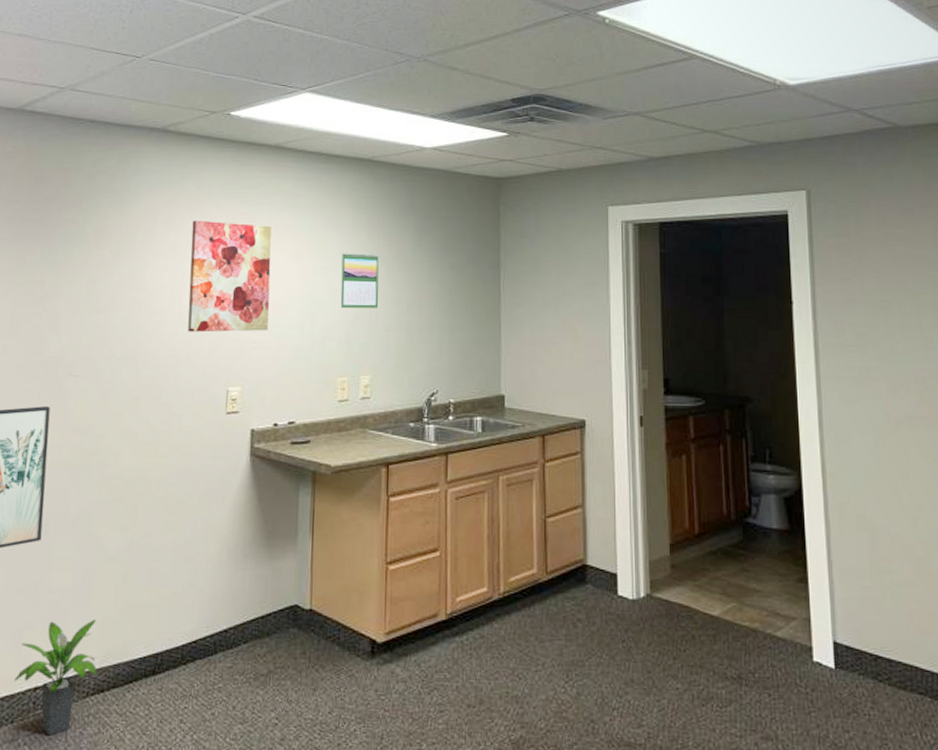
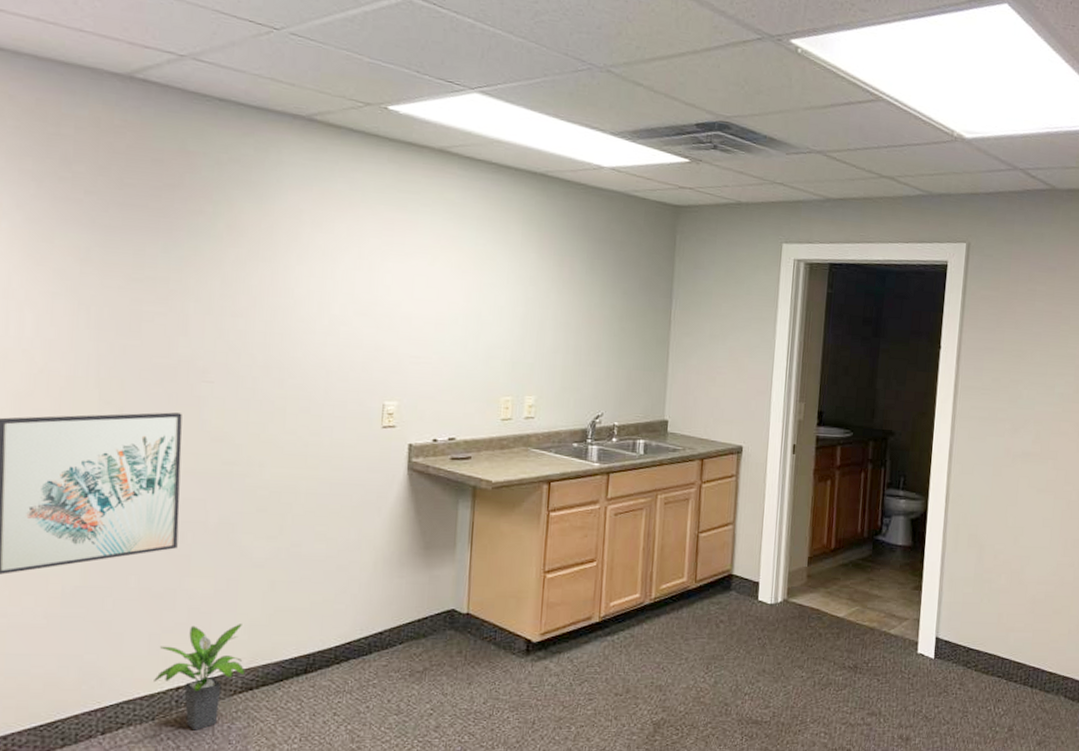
wall art: present [188,220,271,333] -> none [339,223,434,347]
calendar: present [340,252,379,309] -> none [506,269,549,330]

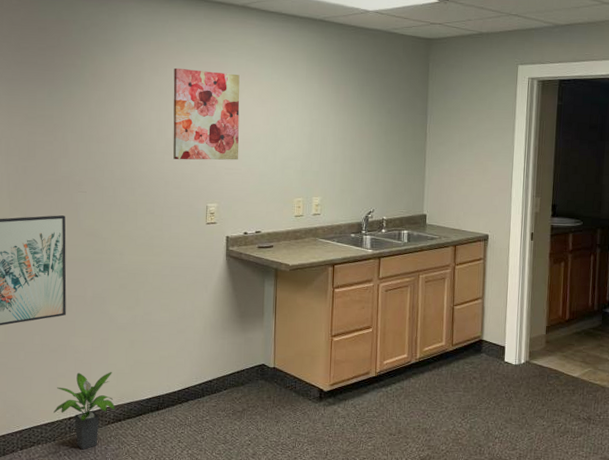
wall art: none [339,223,434,347] -> present [173,67,240,161]

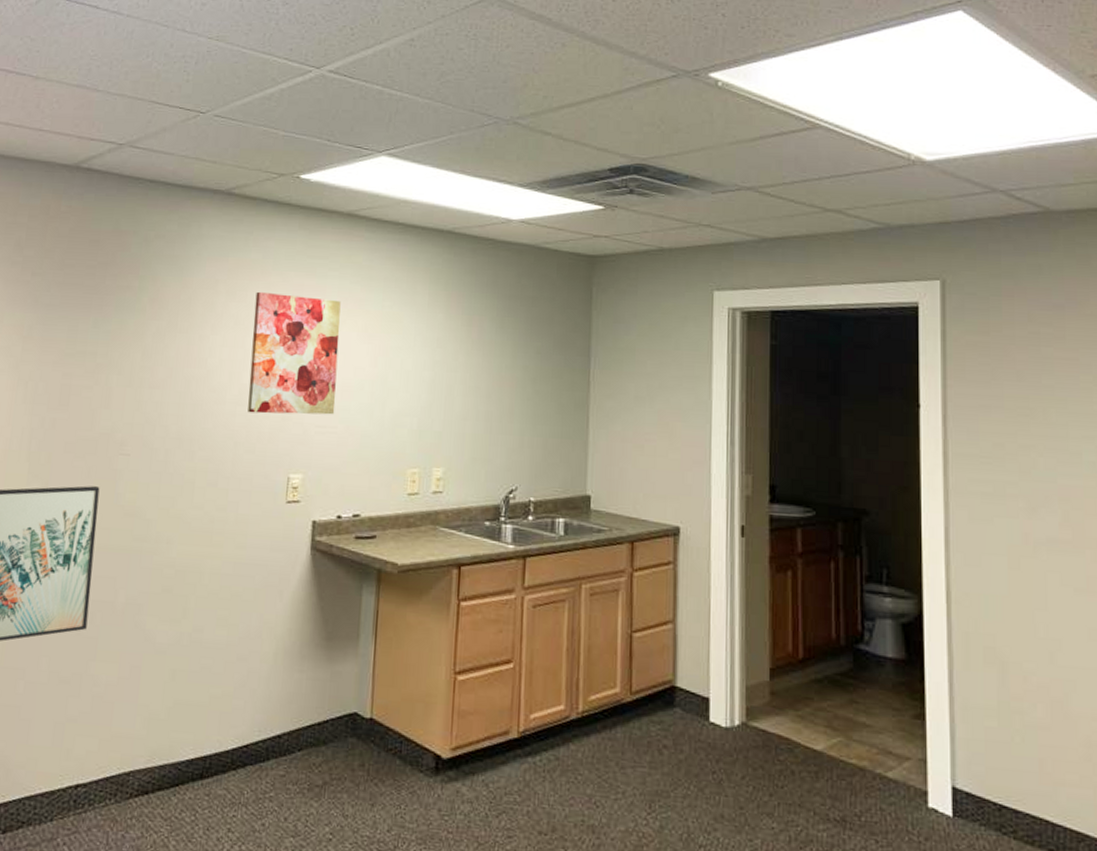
potted plant: present [54,372,116,450] -> none [55,716,142,837]

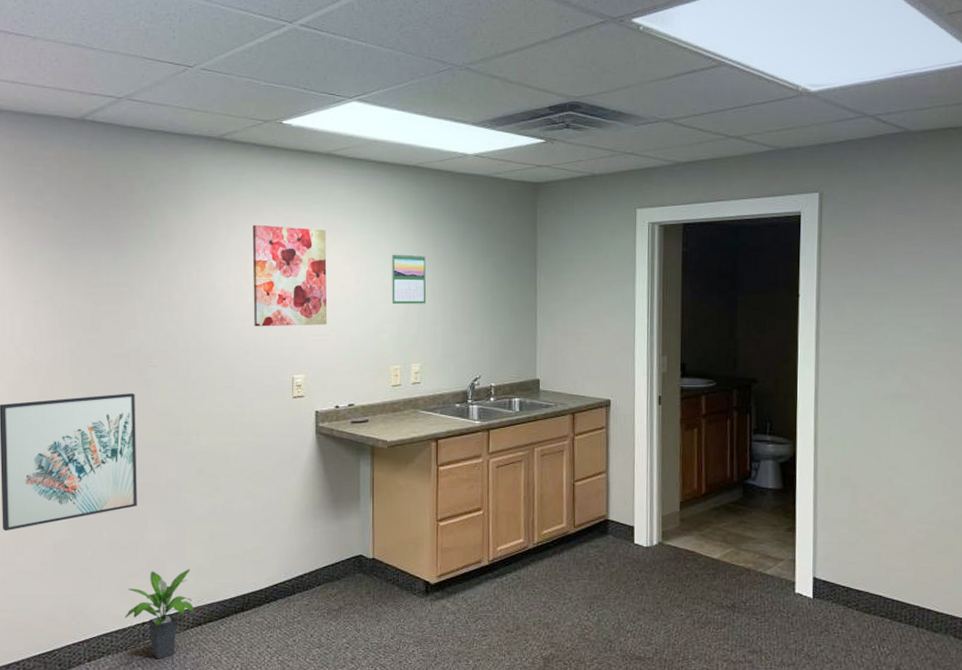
potted plant: none [55,716,142,837] -> present [125,569,195,659]
calendar: none [413,331,457,395] -> present [391,253,427,305]

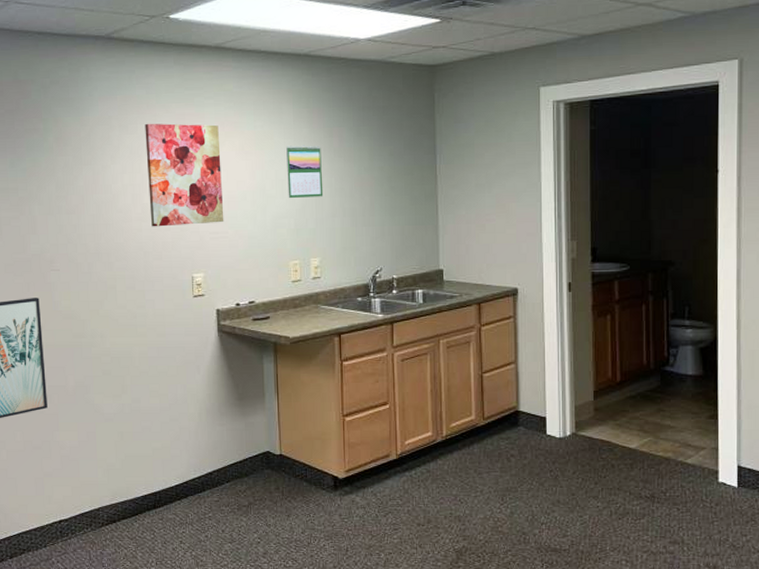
potted plant: present [125,569,195,659] -> none [42,468,109,556]

